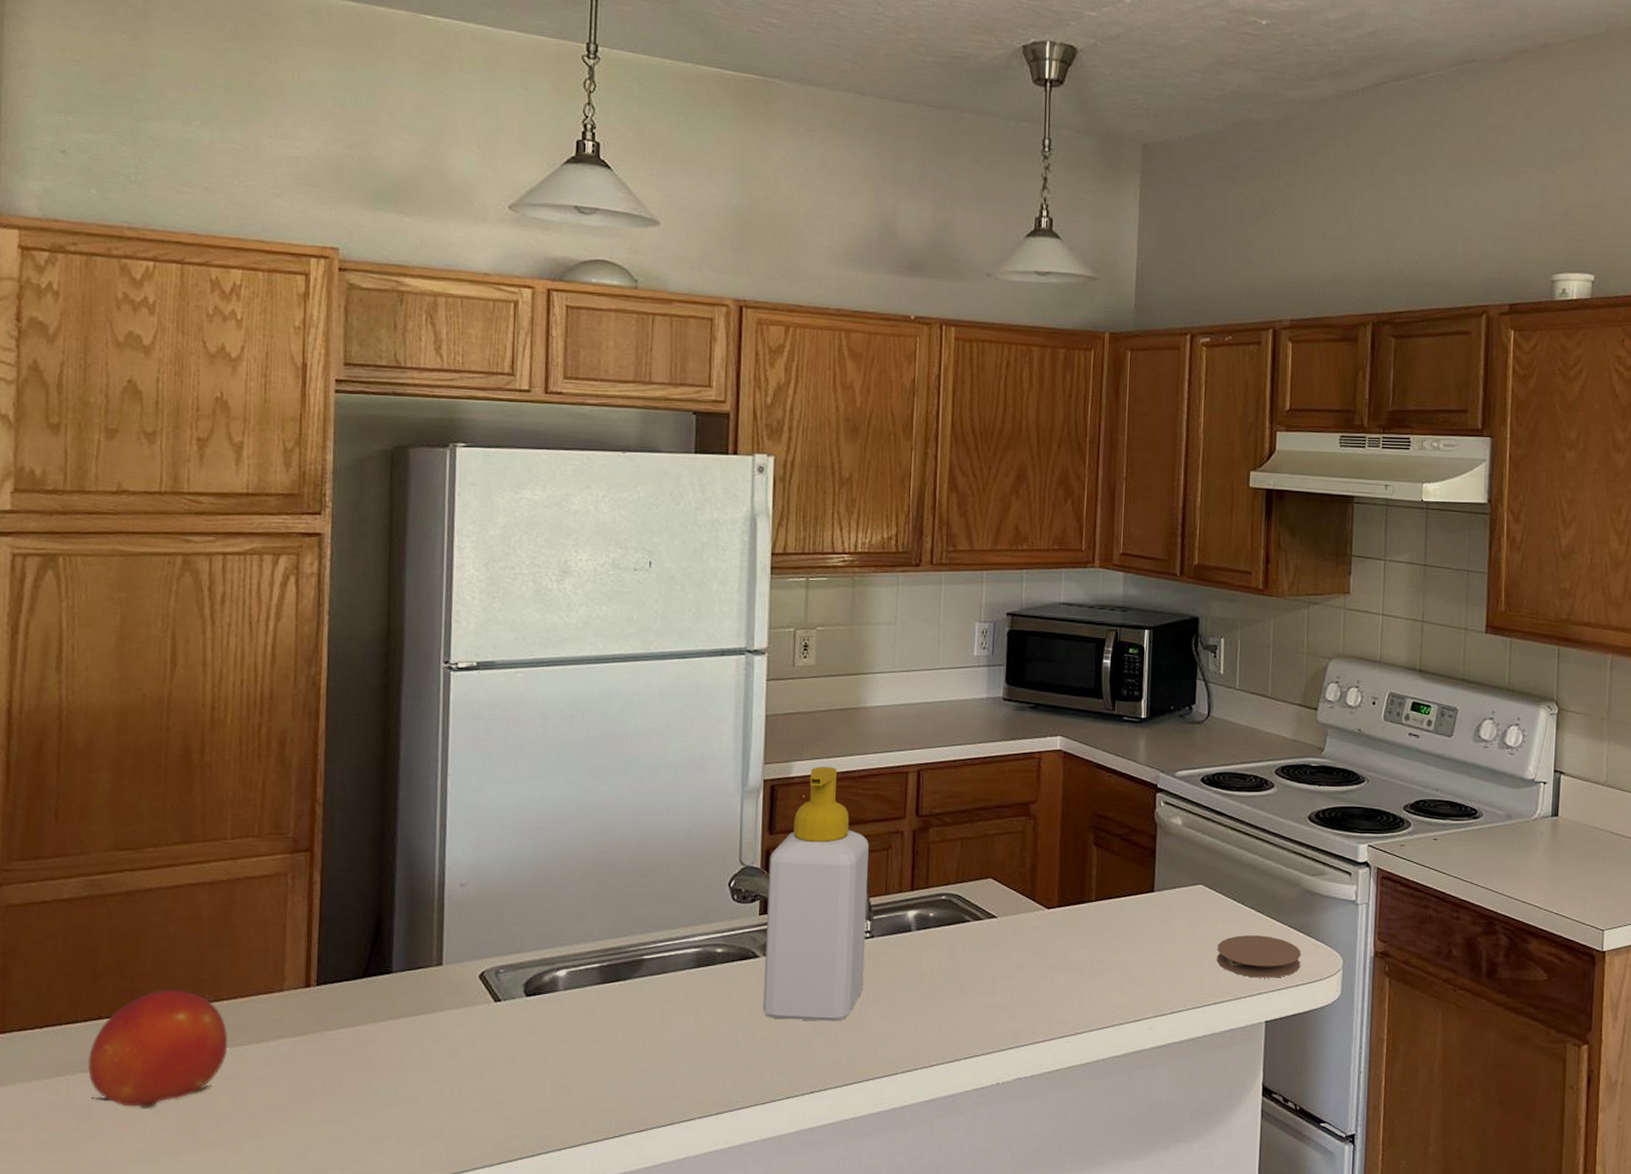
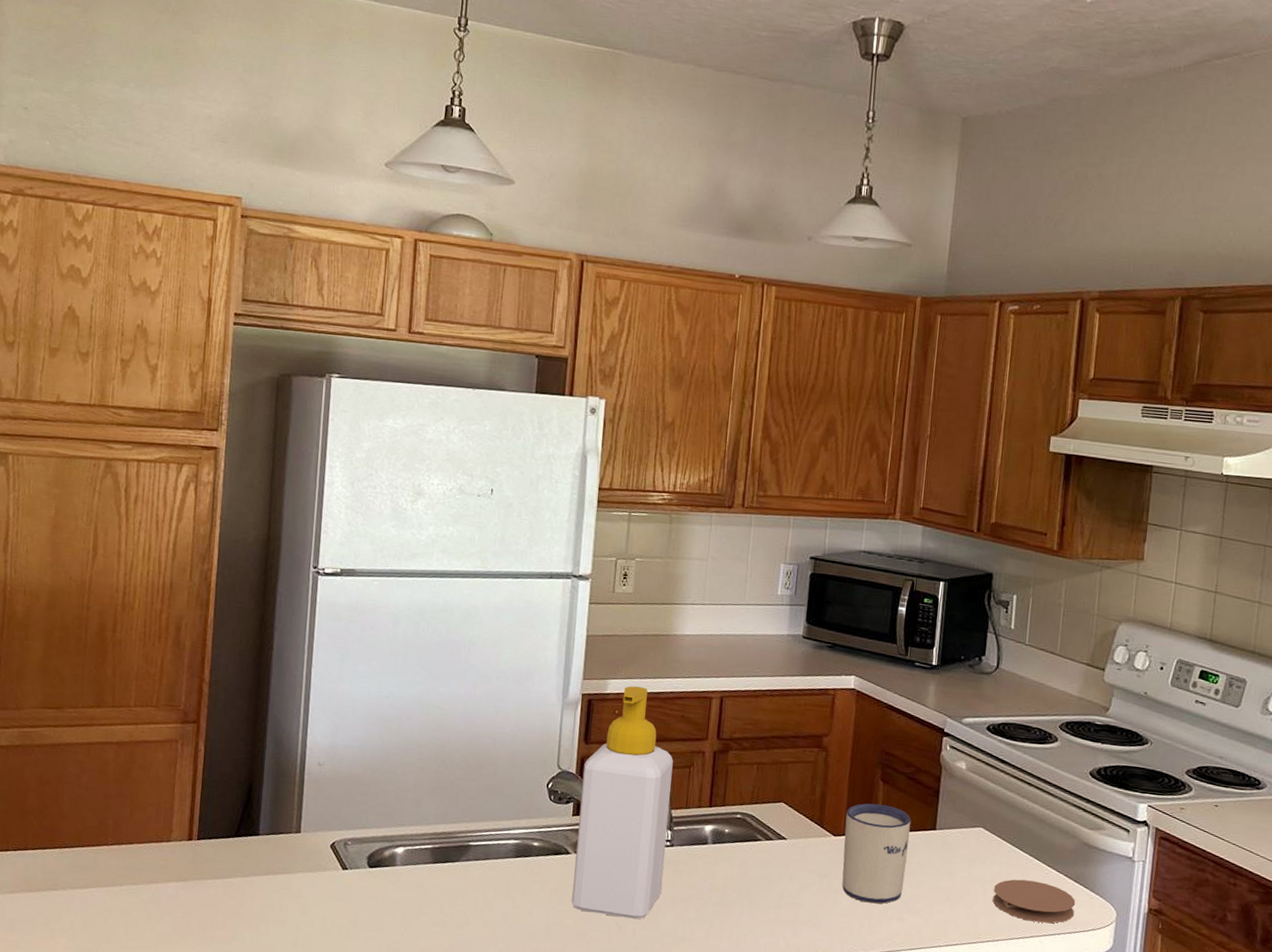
fruit: present [87,989,228,1108] -> none [15,830,125,929]
mug: none [1058,870,1128,977] -> present [842,803,911,904]

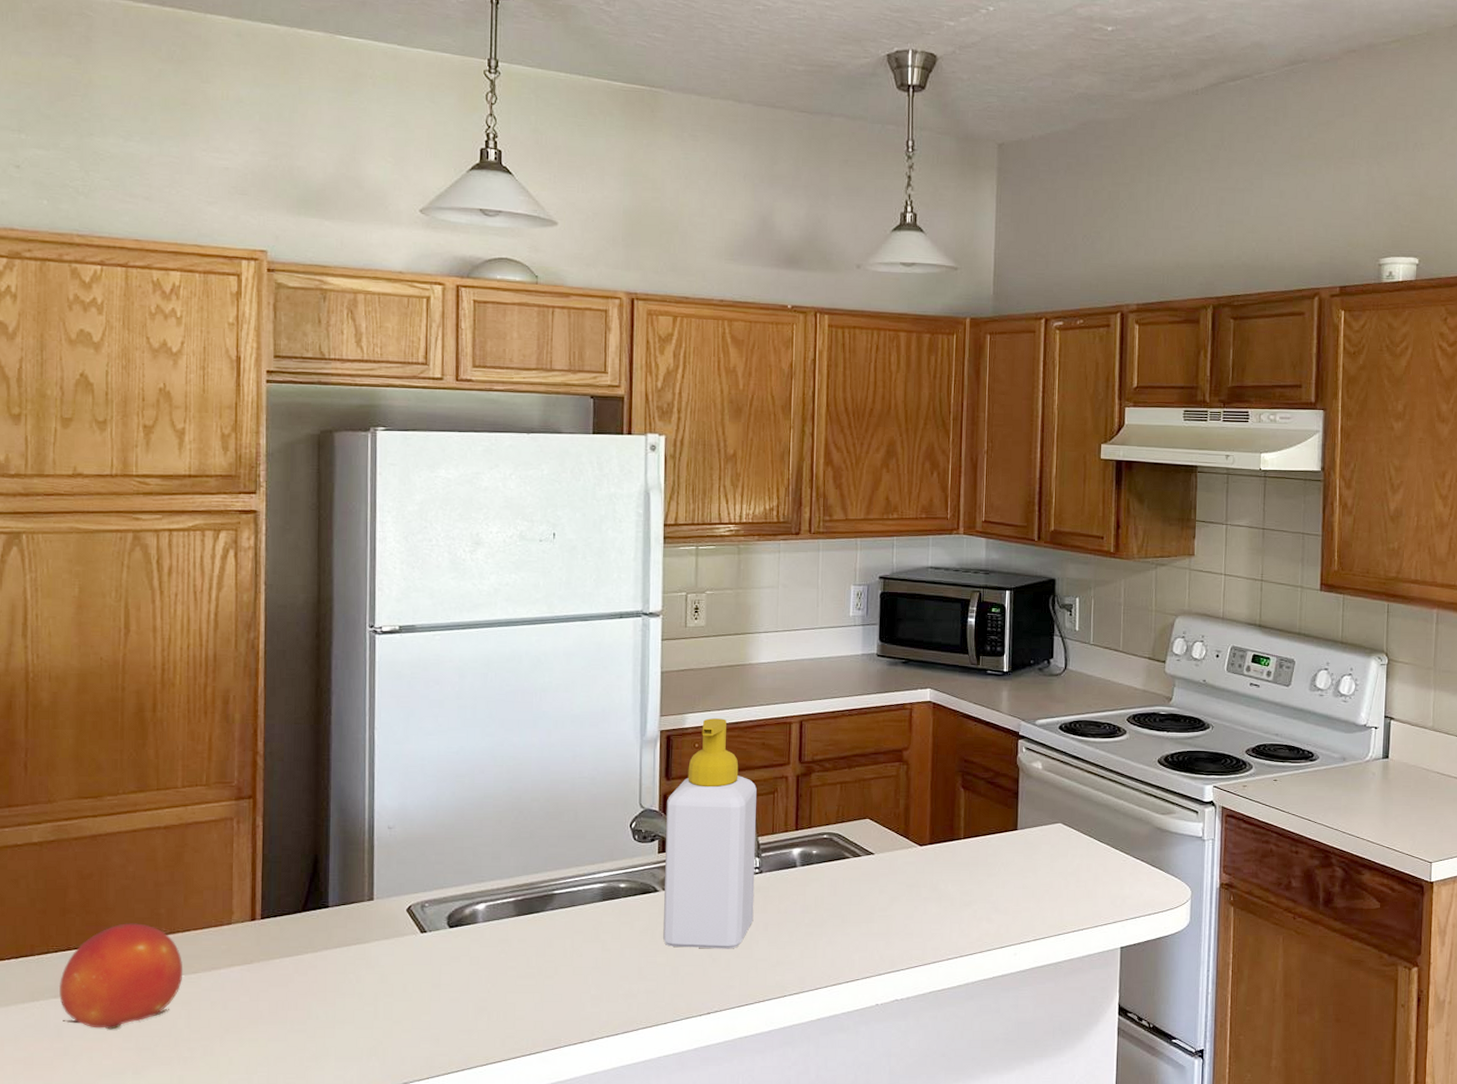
fruit: none [15,830,125,929] -> present [58,923,183,1030]
mug: present [842,803,911,904] -> none [930,810,994,907]
coaster: present [993,879,1076,923] -> none [1076,869,1153,908]

